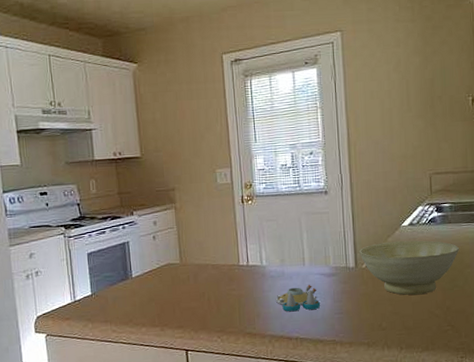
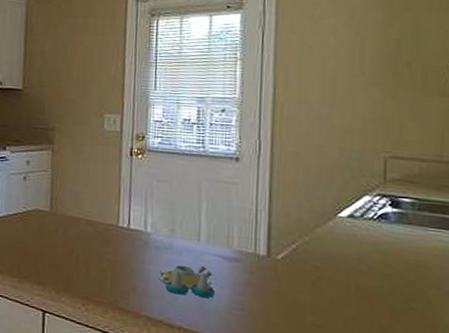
bowl: present [359,240,460,296] -> none [273,232,422,310]

